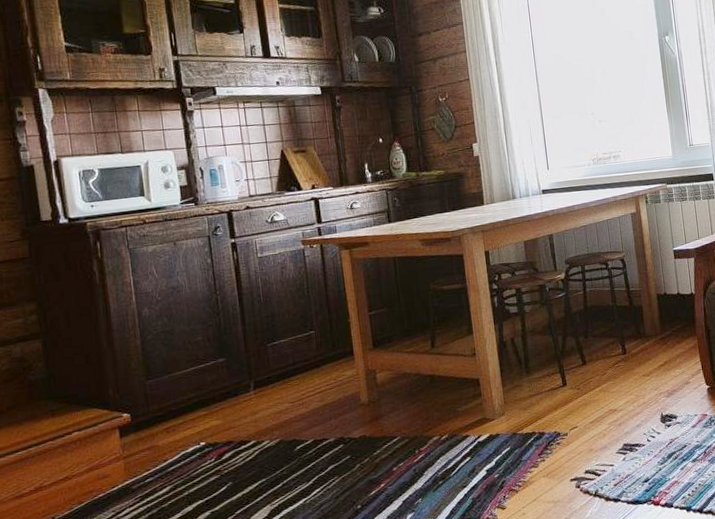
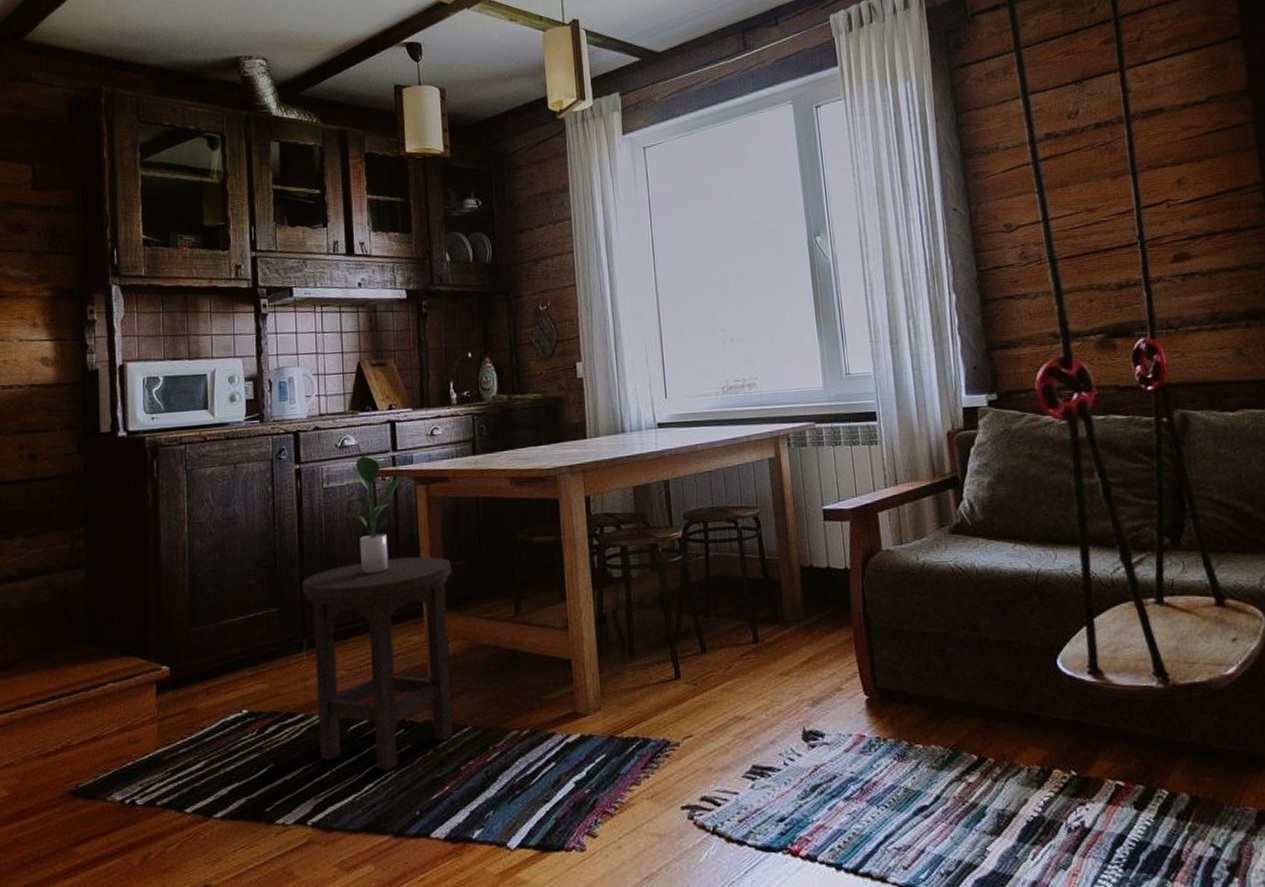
stool: none [245,307,385,478] -> present [301,556,453,771]
potted plant: none [279,229,327,325] -> present [346,456,402,574]

